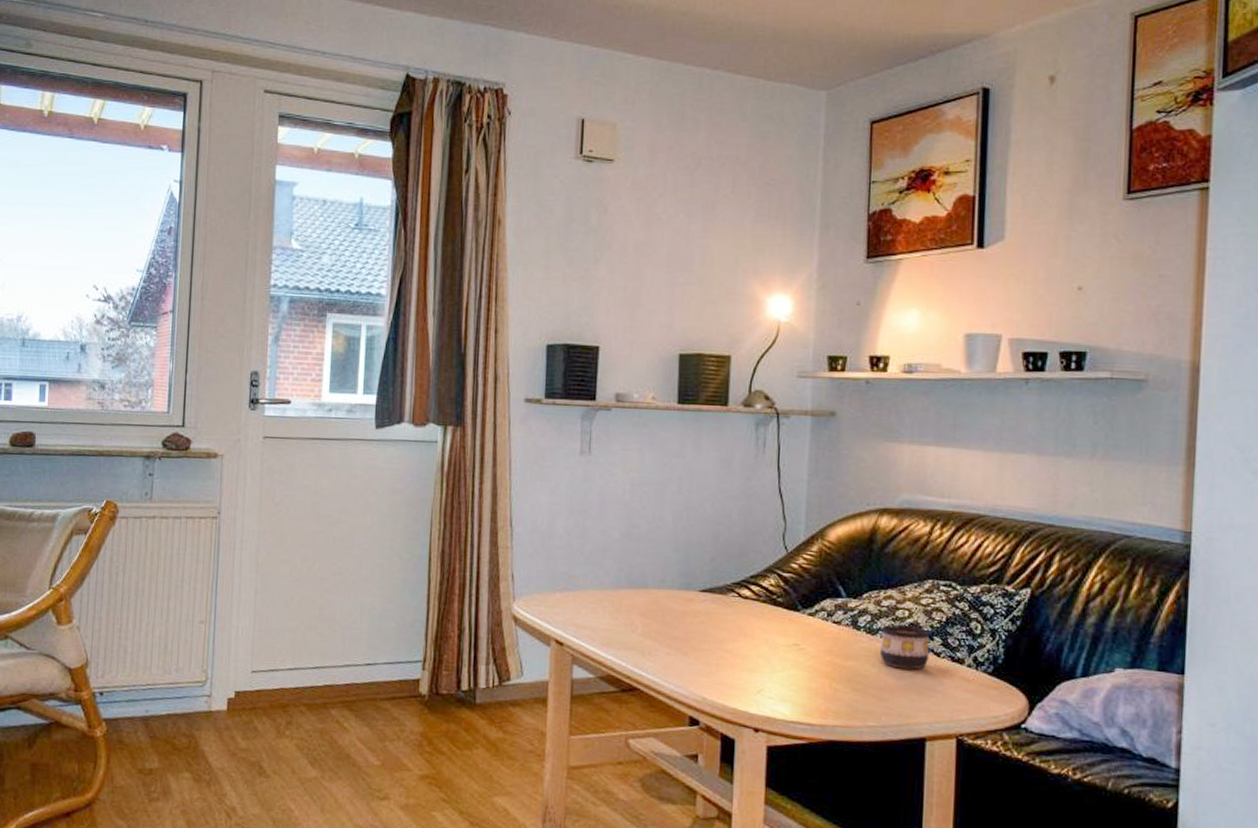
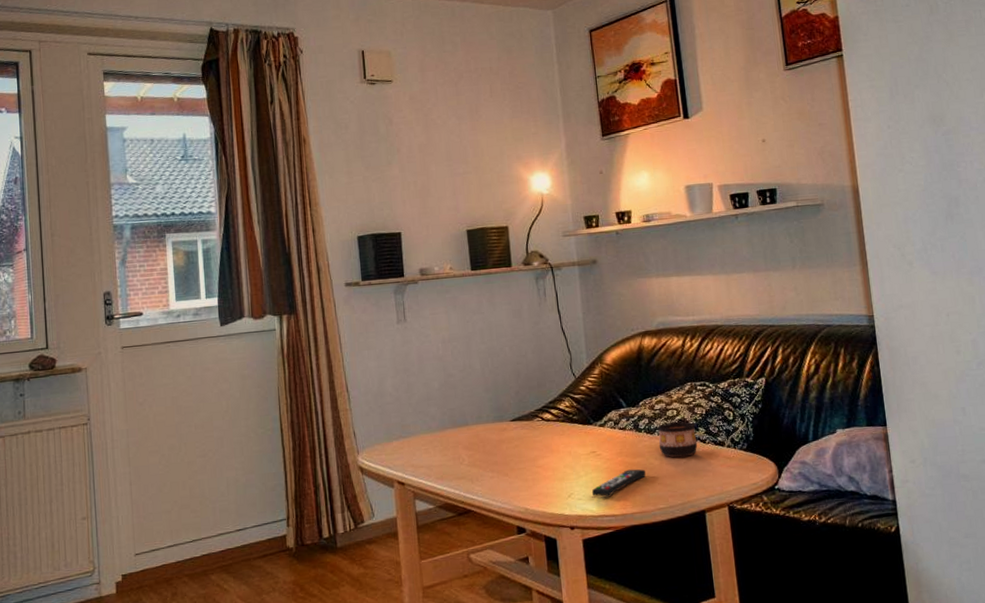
remote control: none [786,672,859,700] -> present [591,469,646,497]

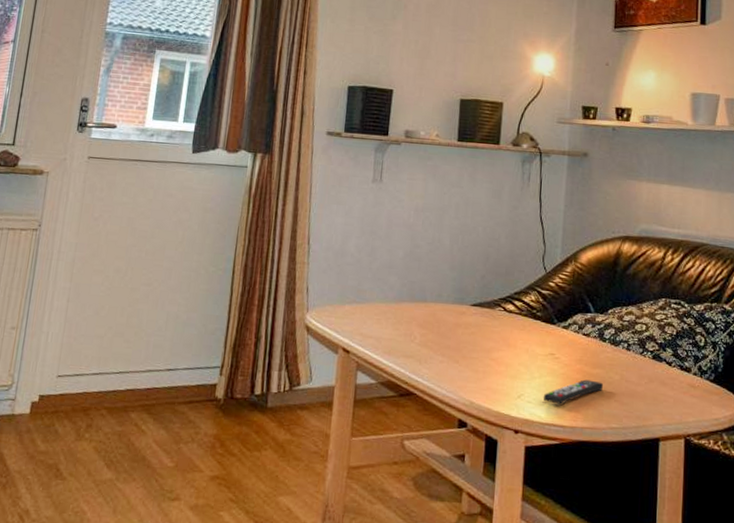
cup: present [658,422,698,458] -> none [621,337,663,377]

